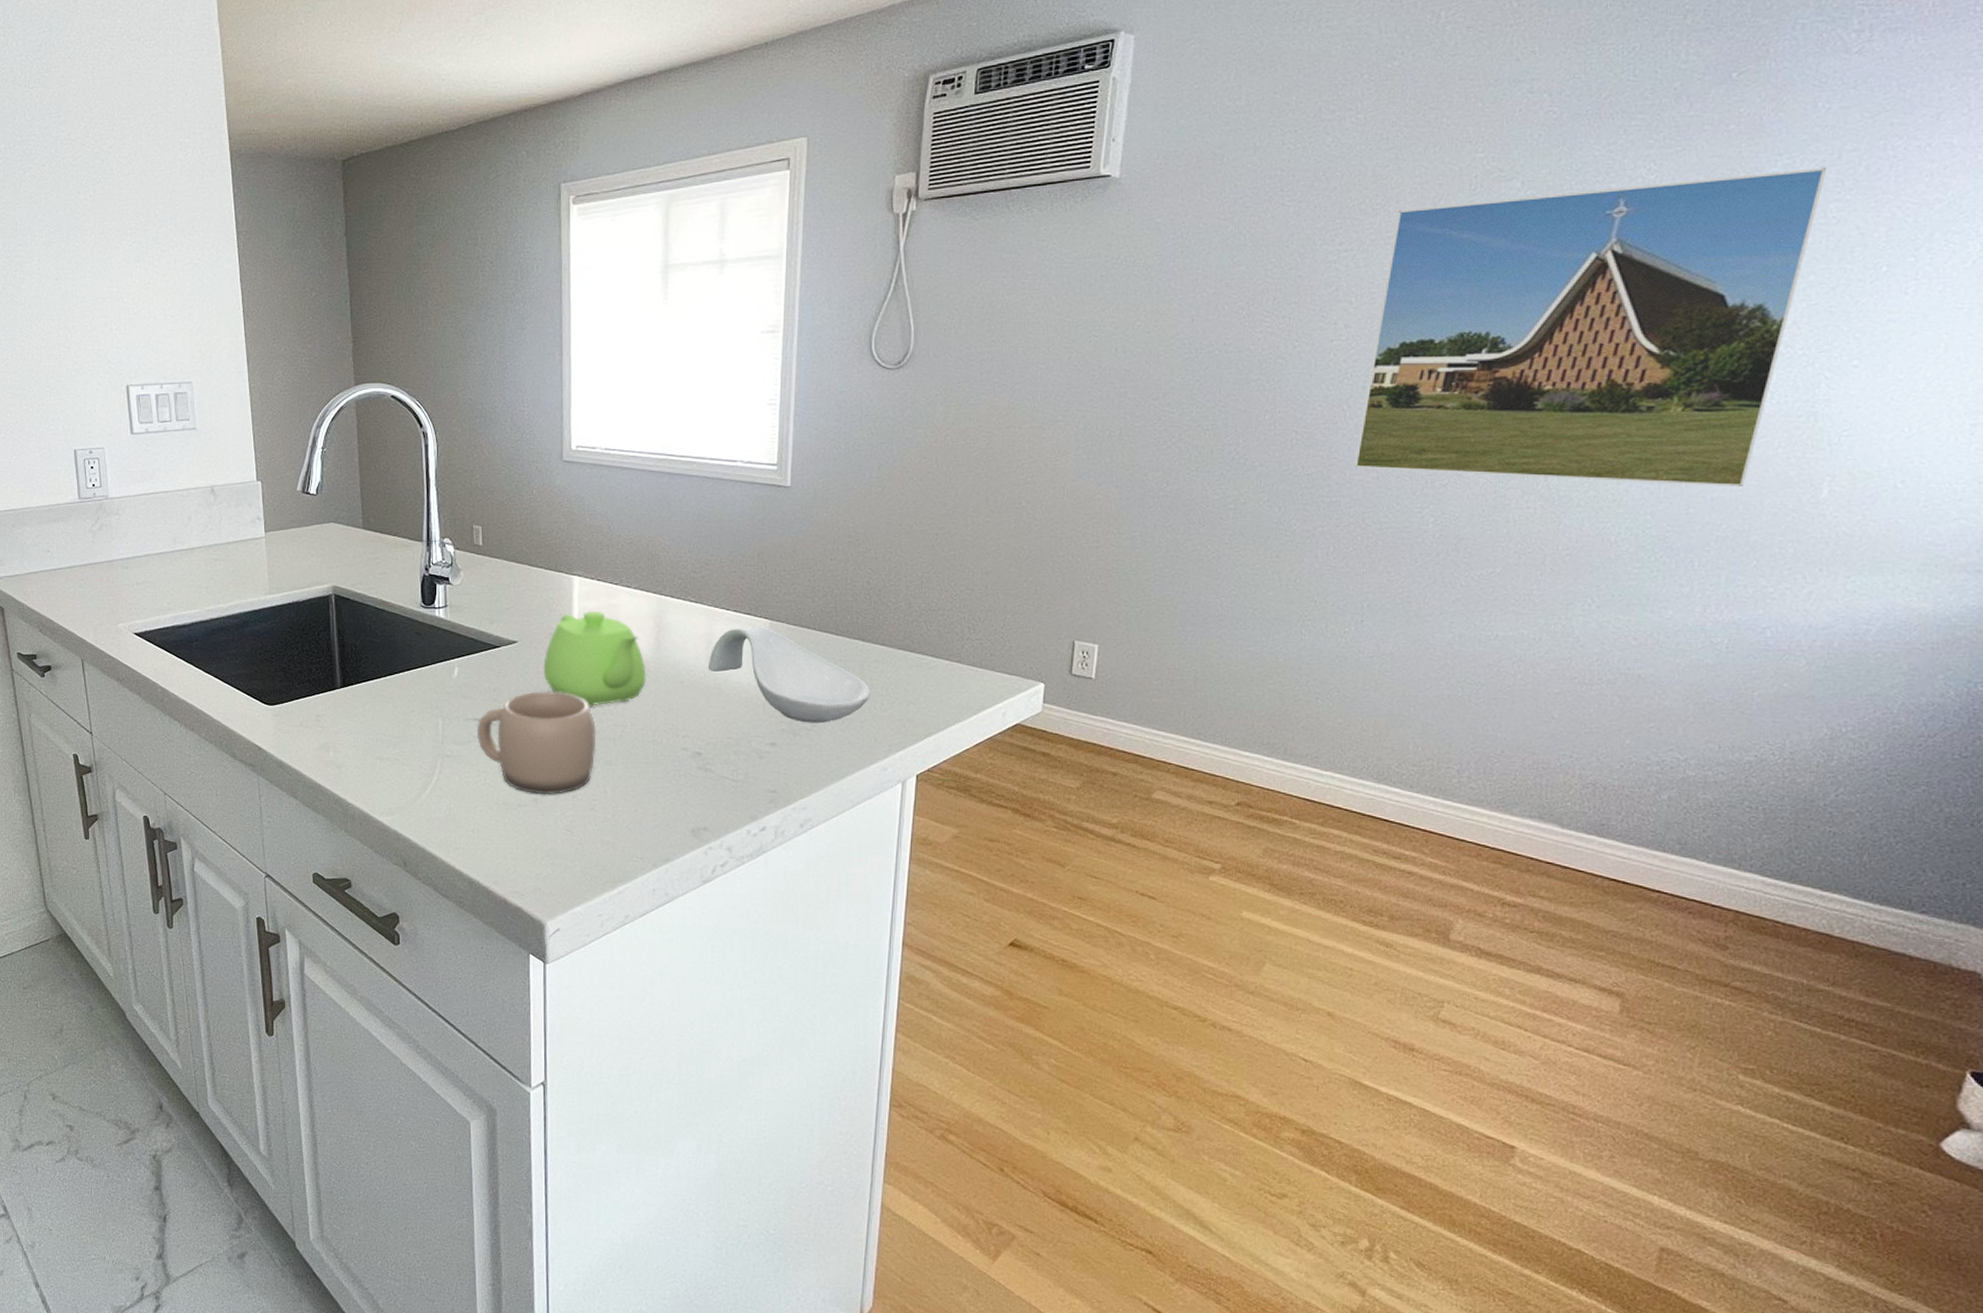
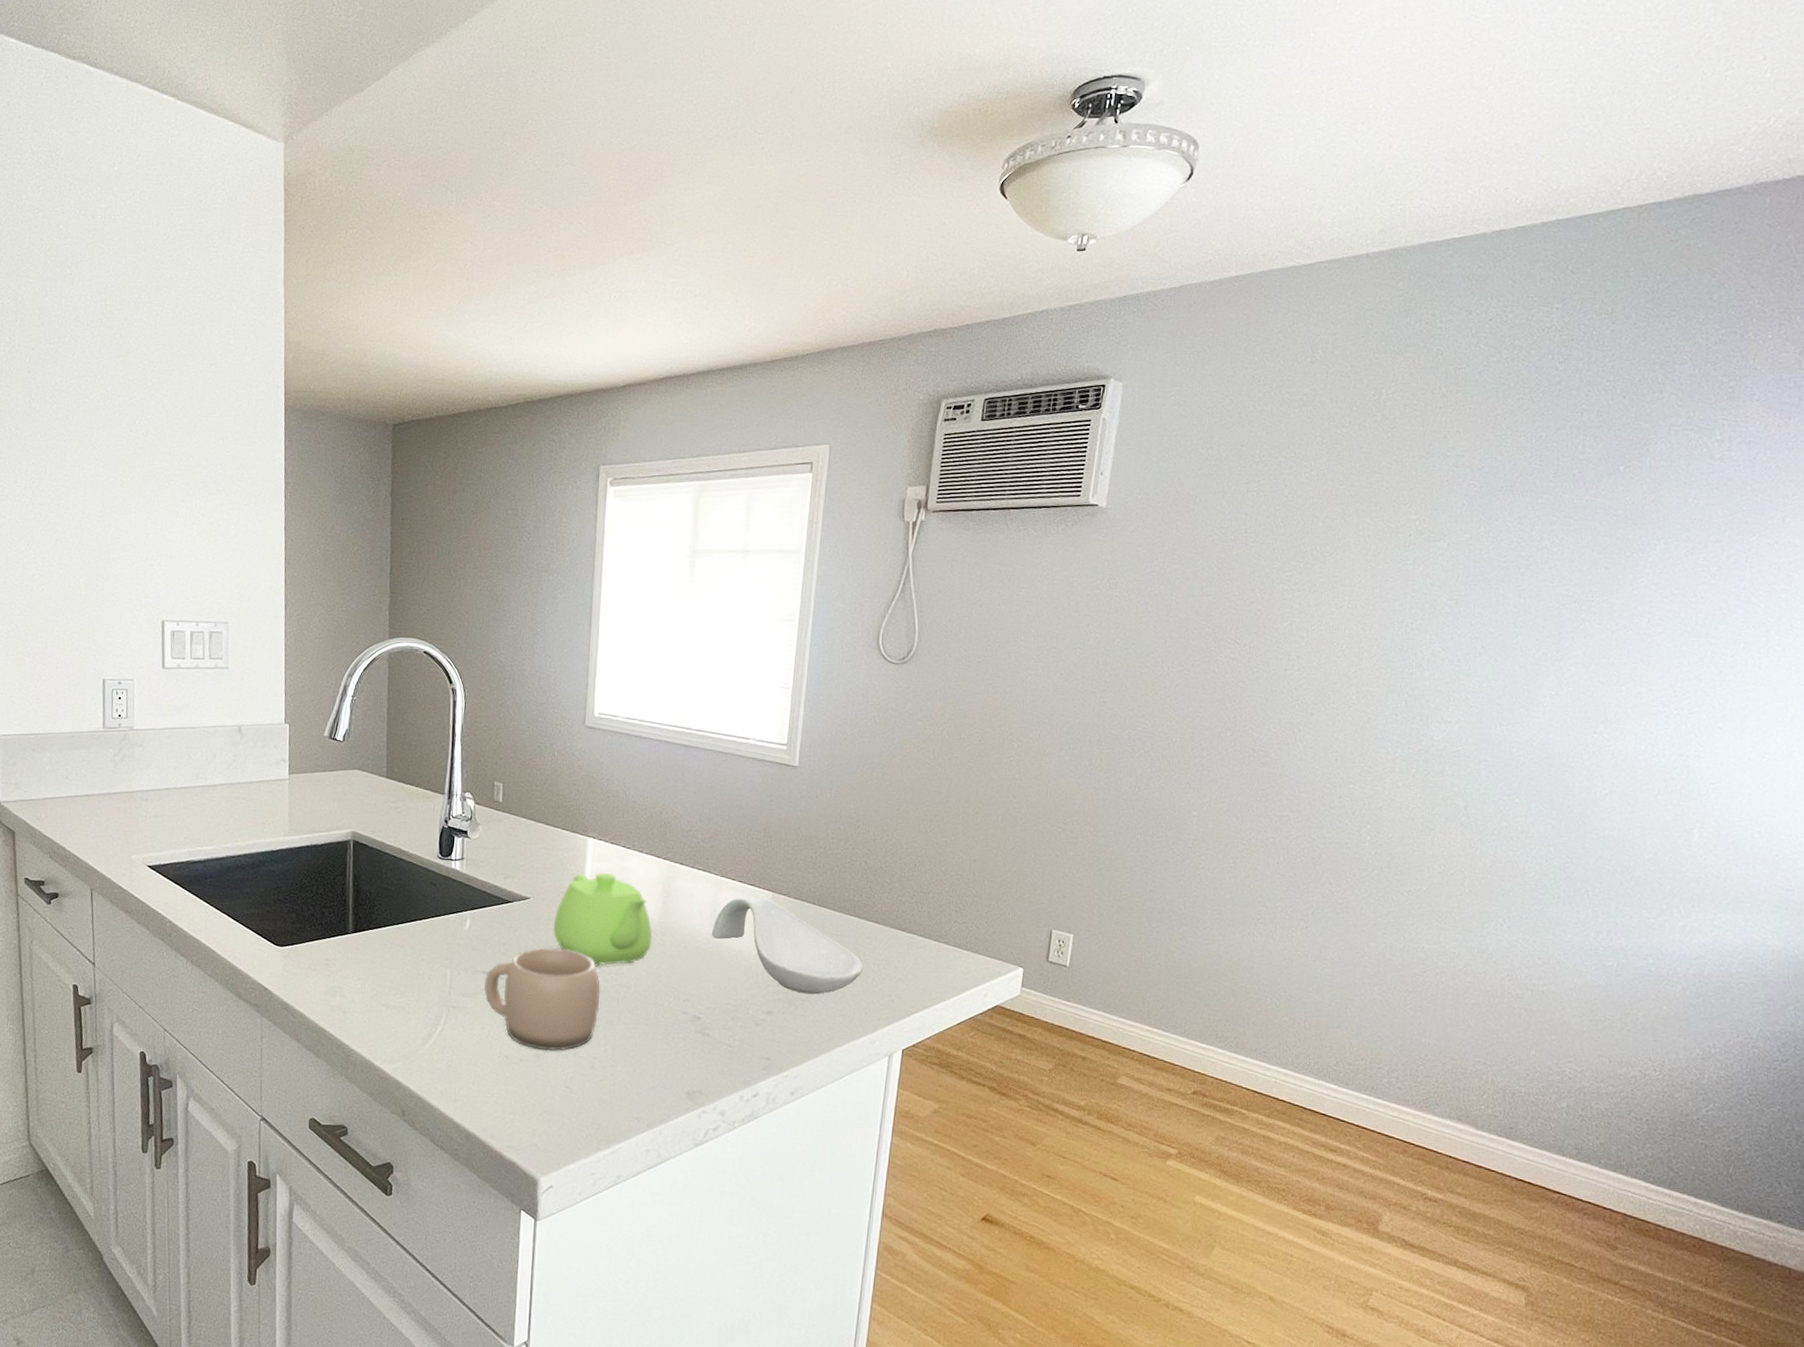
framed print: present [1355,167,1827,488] -> none [1303,554,1696,828]

